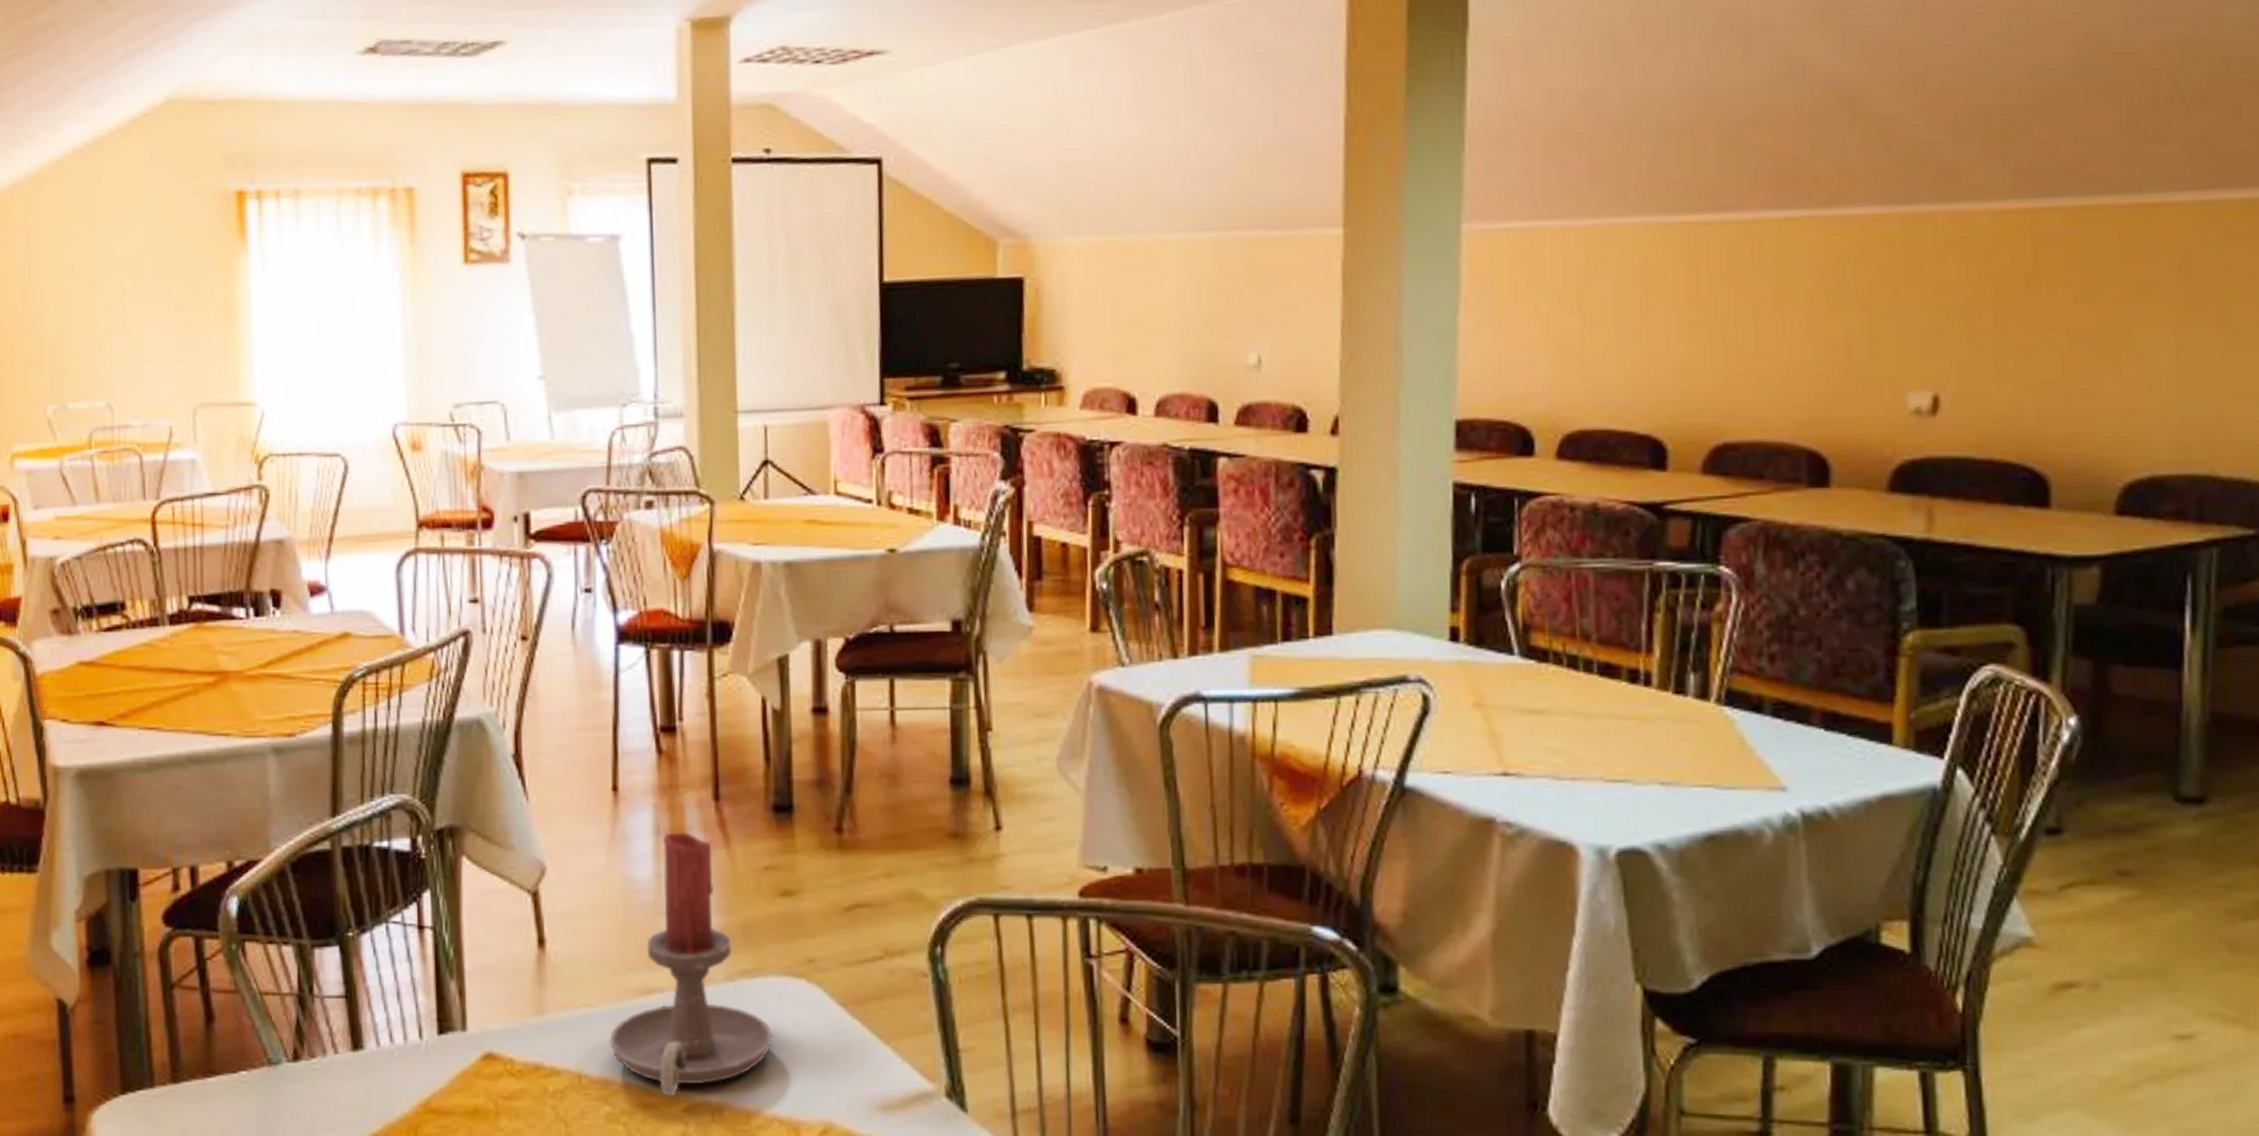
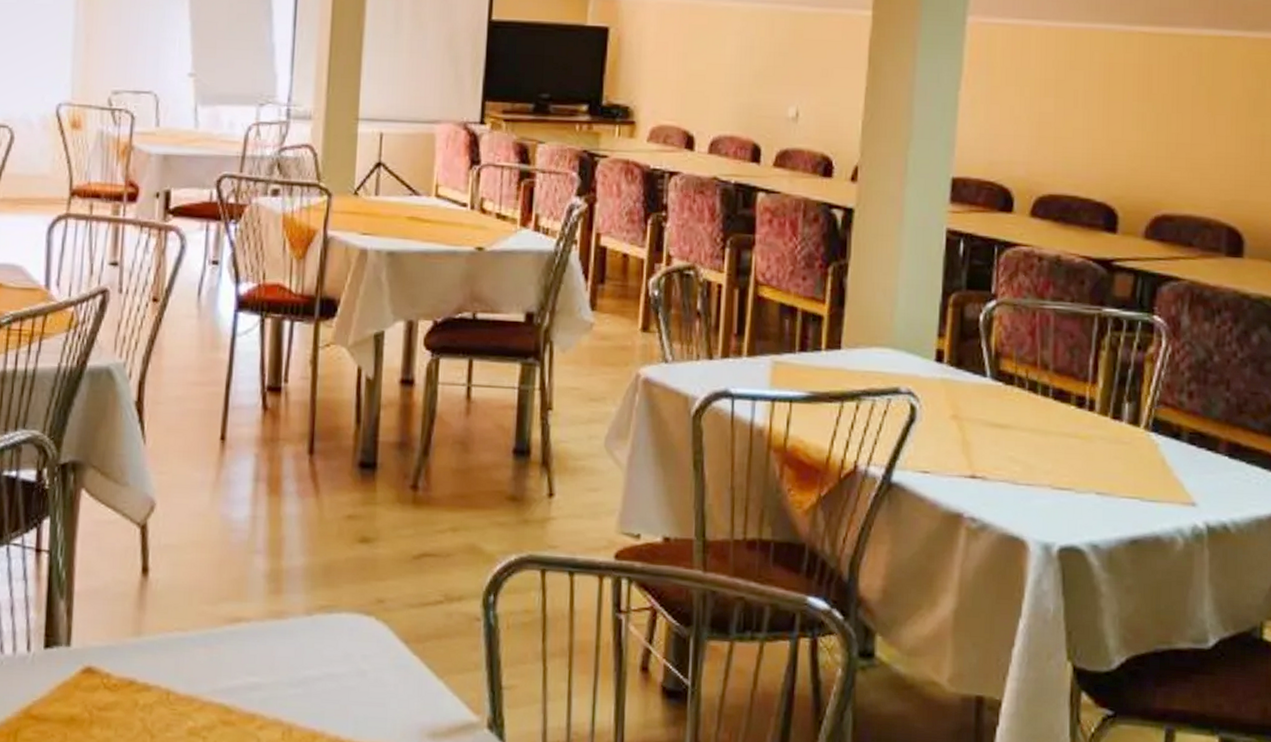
candle holder: present [609,832,773,1097] -> none [197,479,342,716]

